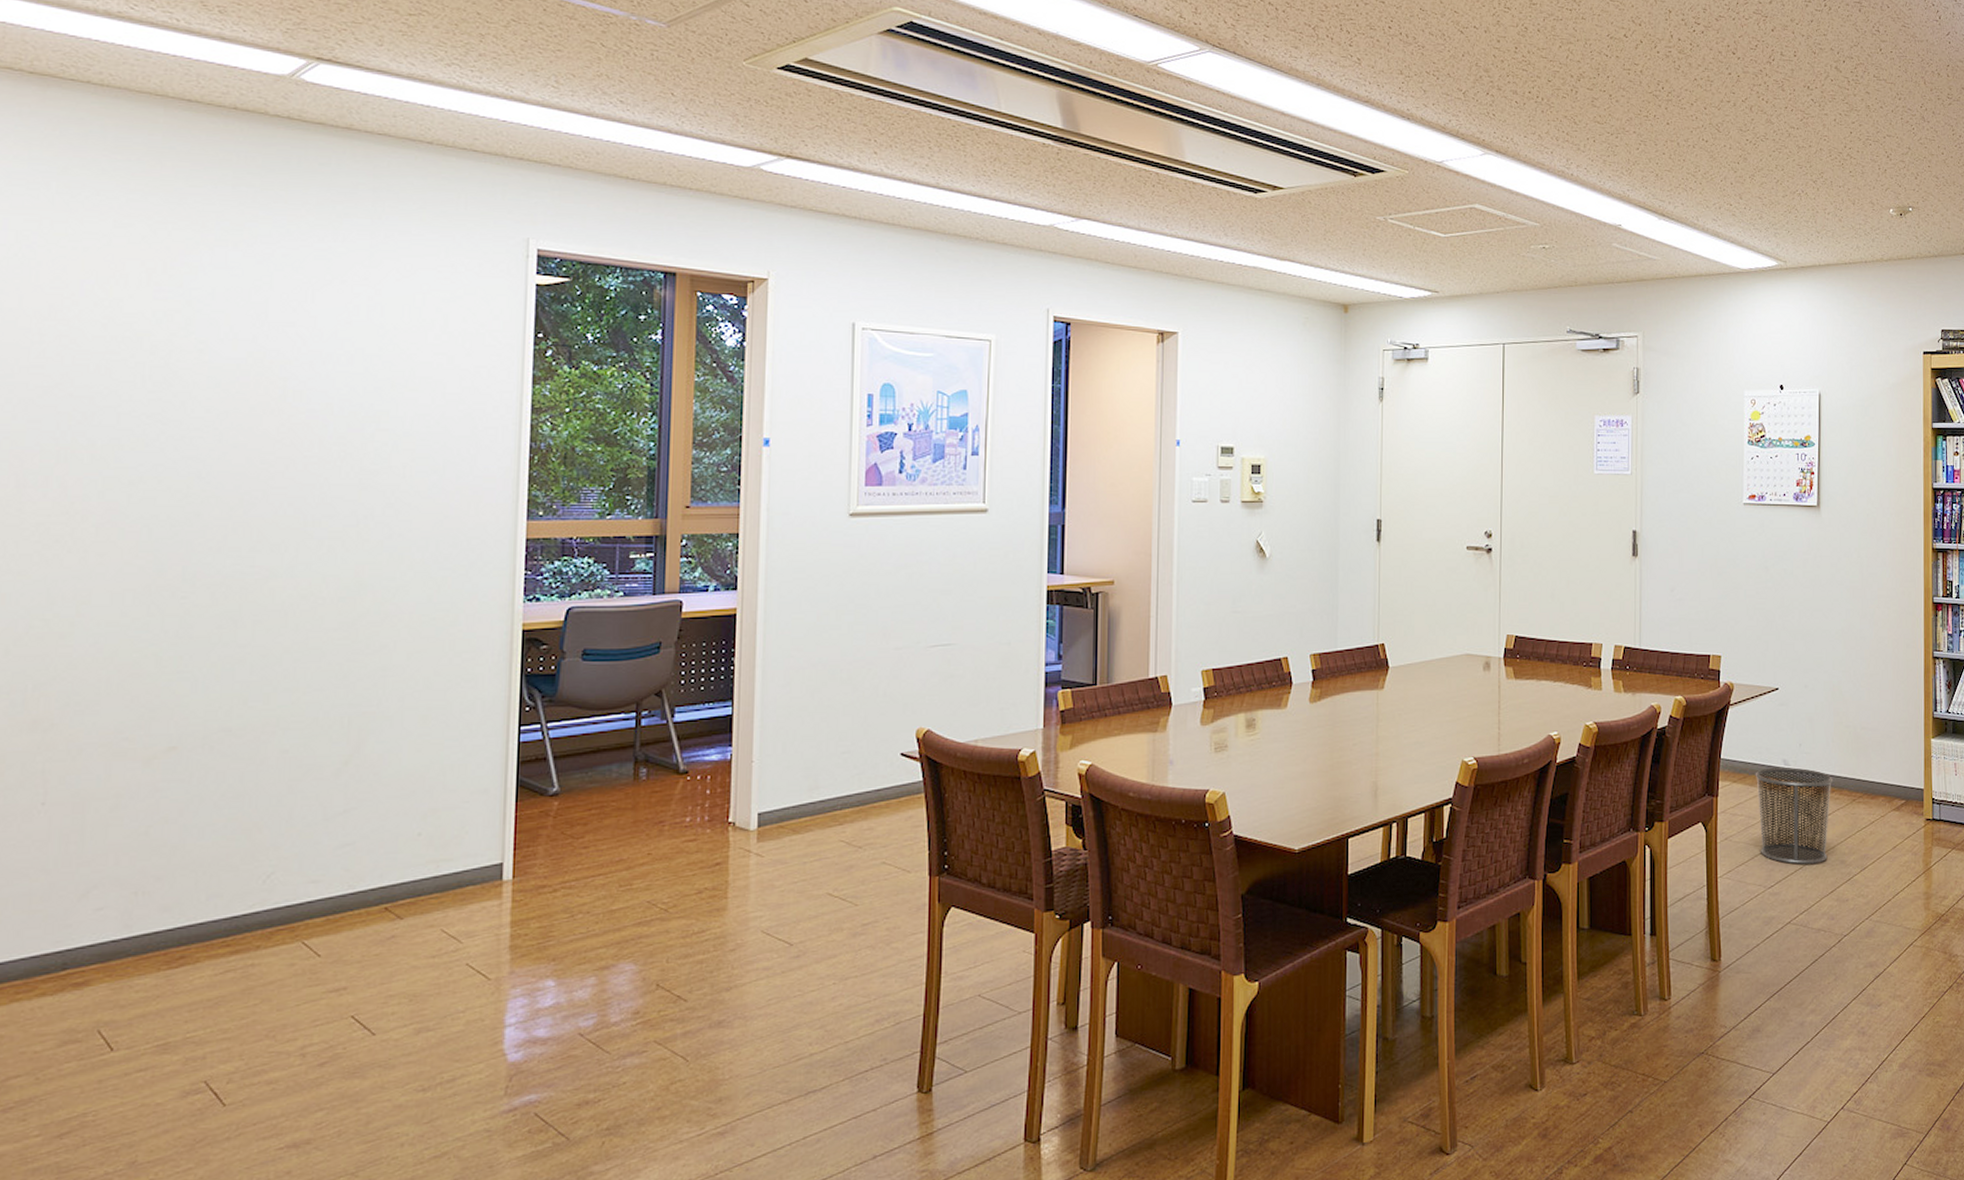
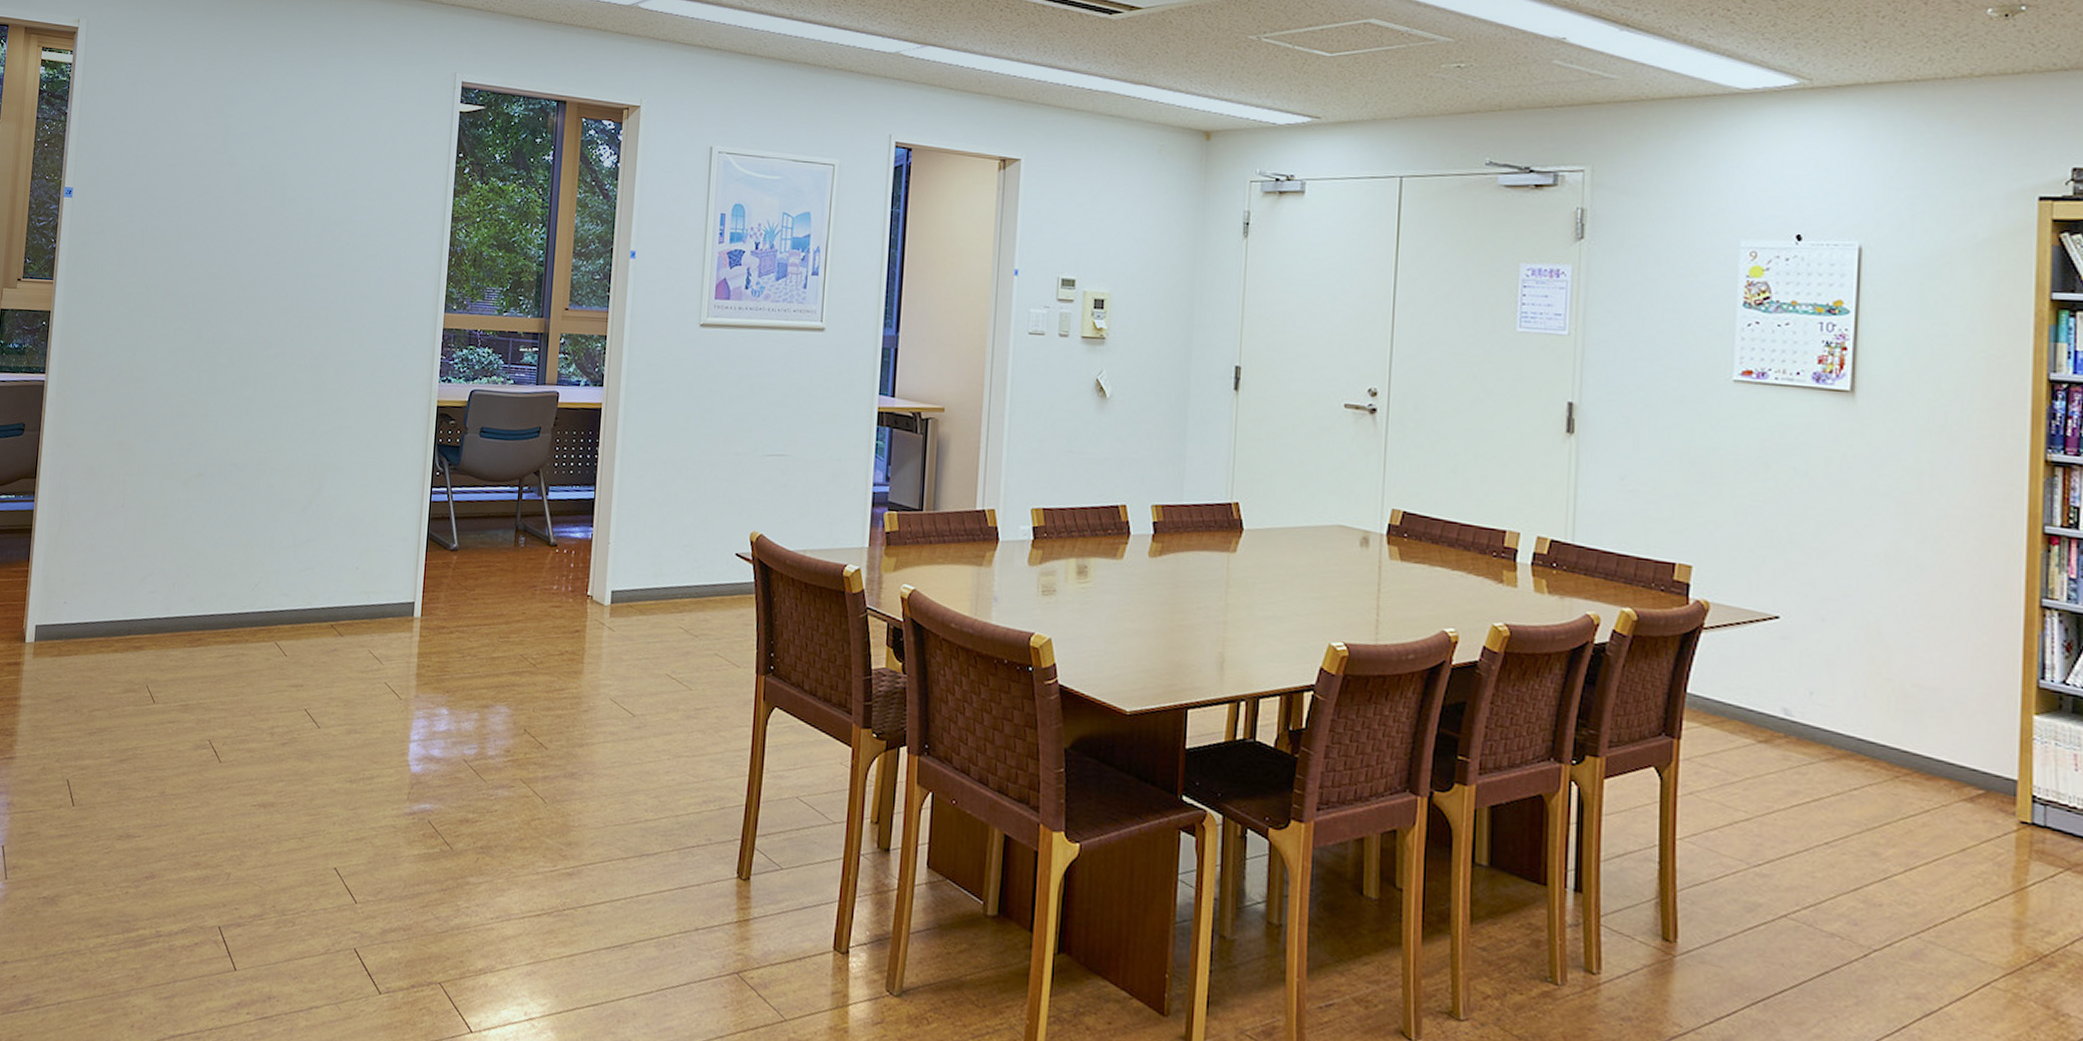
waste bin: present [1755,767,1833,865] -> none [1738,714,1863,849]

